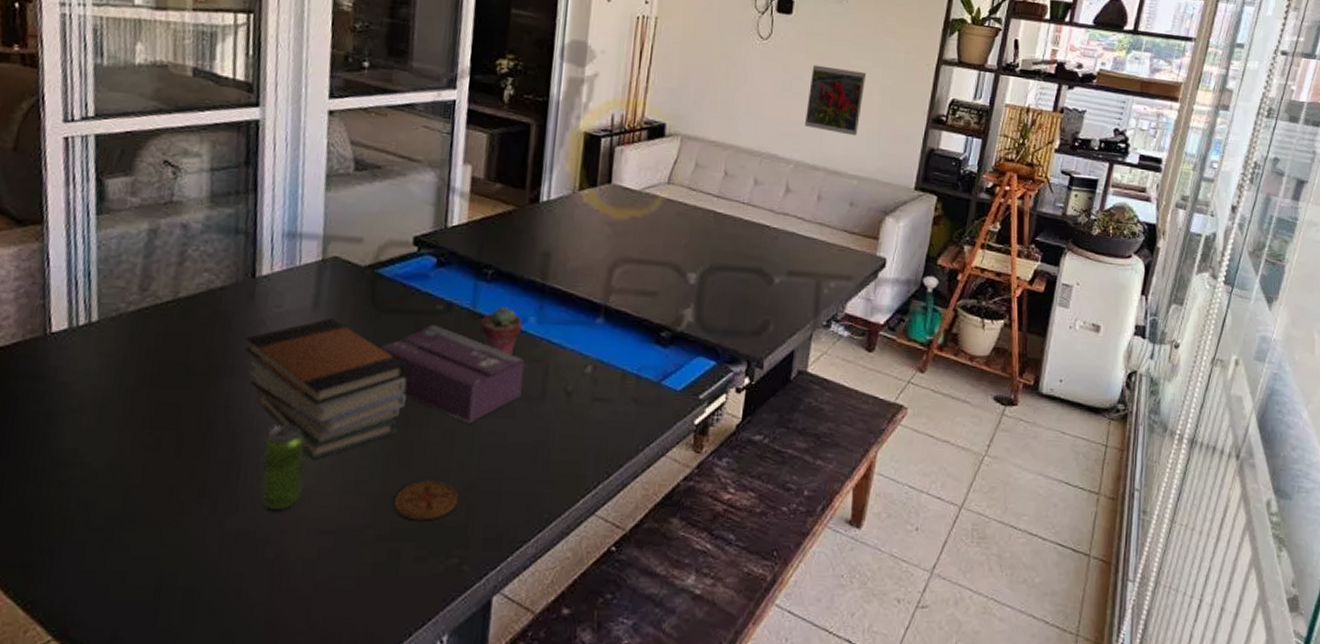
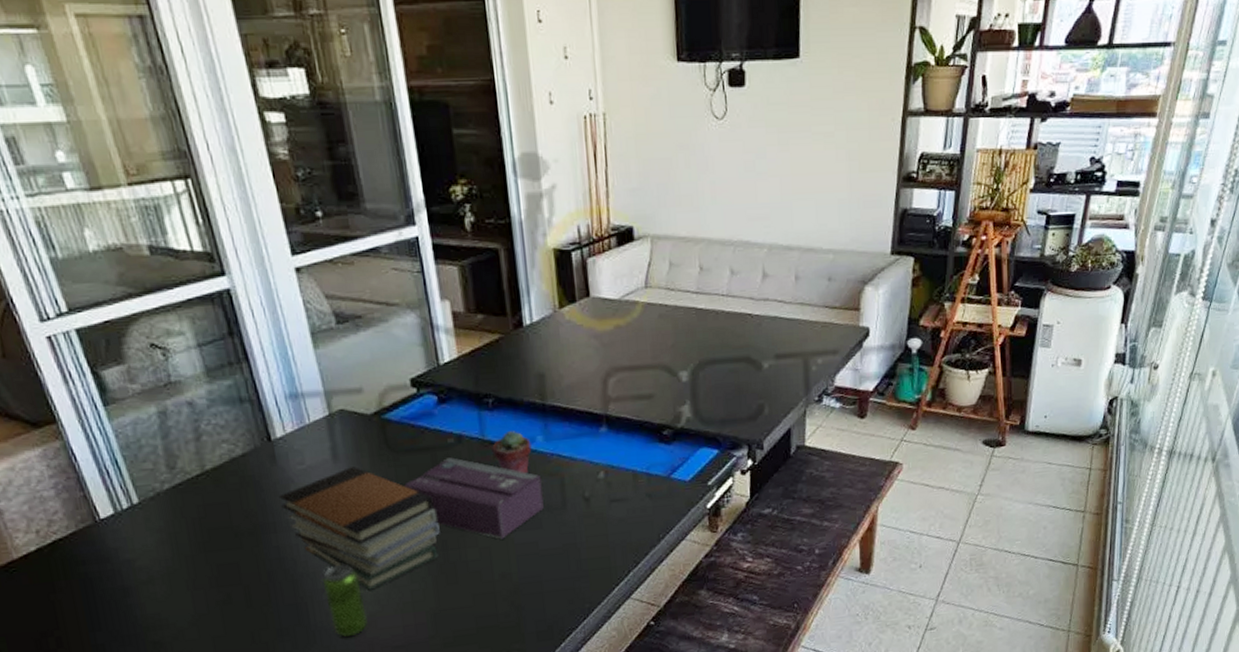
coaster: present [393,480,458,521] -> none [450,591,507,627]
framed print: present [804,64,867,136] -> none [772,138,831,209]

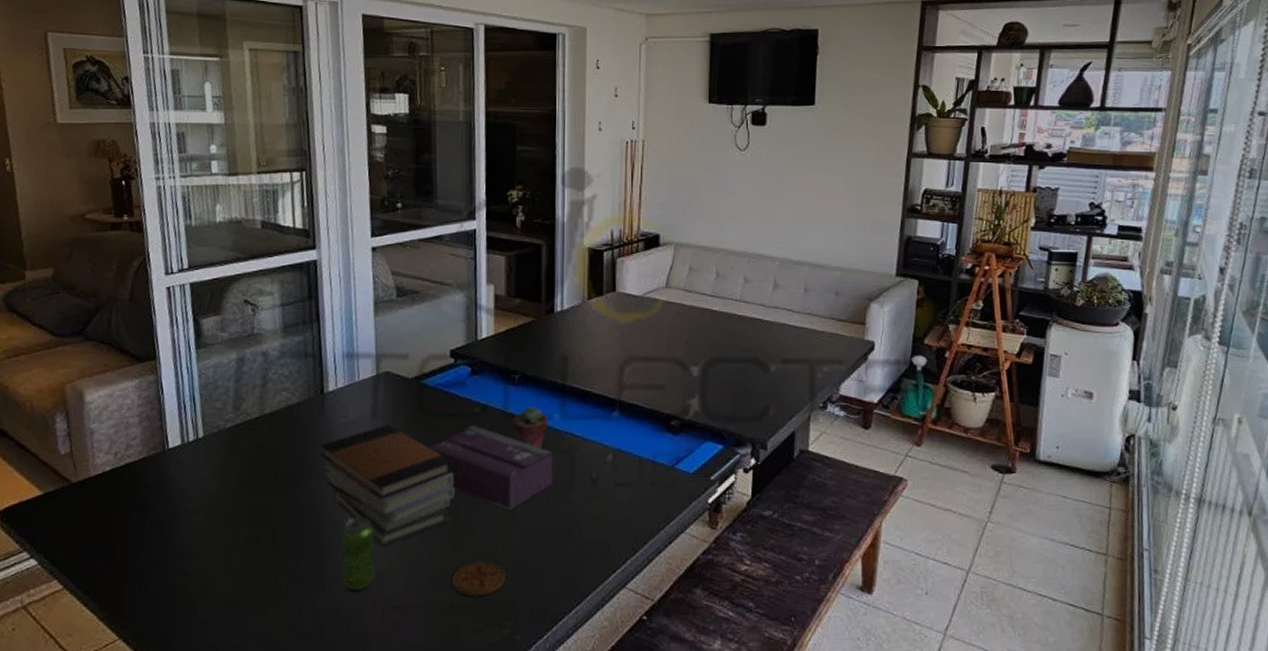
coaster: none [450,591,507,627] -> present [451,561,505,597]

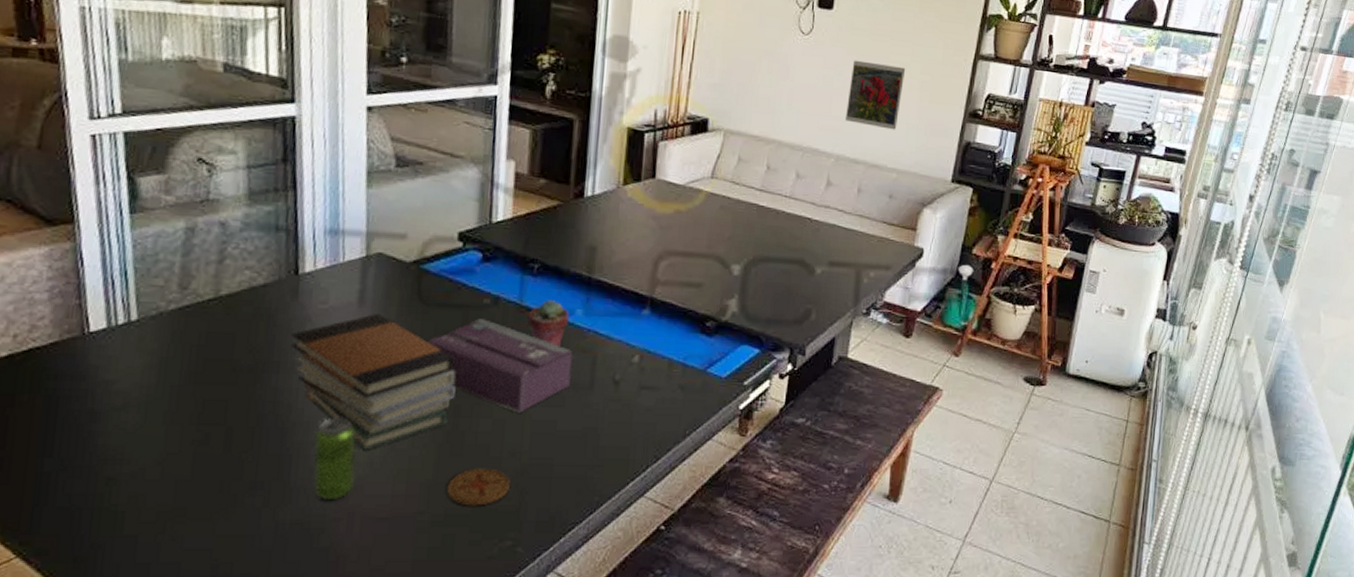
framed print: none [786,169,841,231] -> present [844,60,906,130]

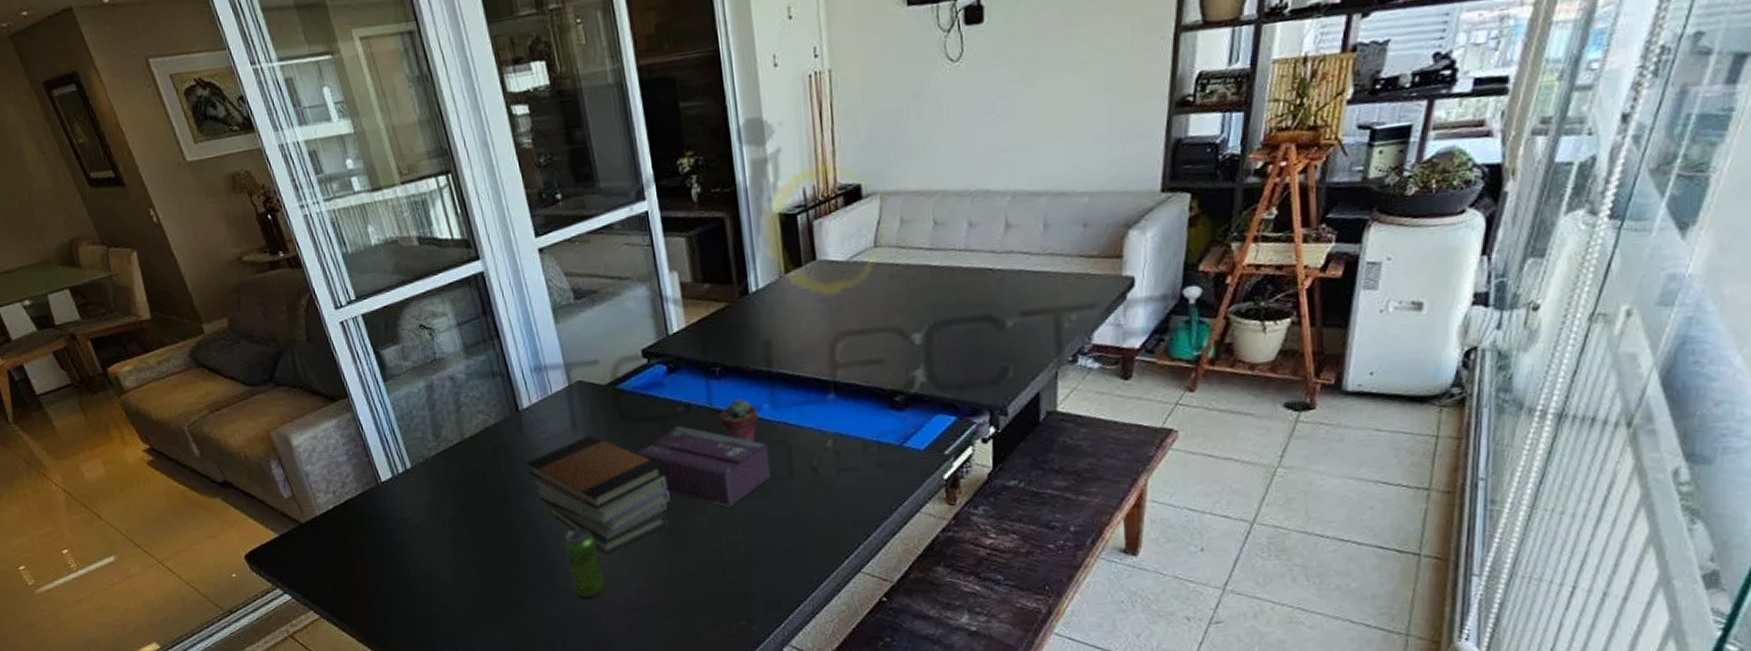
coaster: present [446,468,510,506] -> none [680,559,735,594]
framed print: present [844,60,906,130] -> none [1016,67,1085,150]

